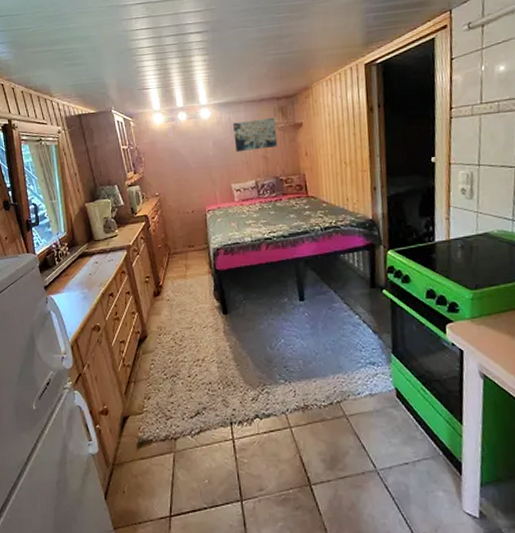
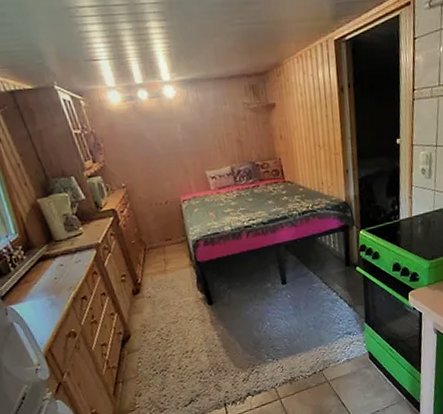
wall art: present [233,118,278,153] -> none [202,98,252,136]

